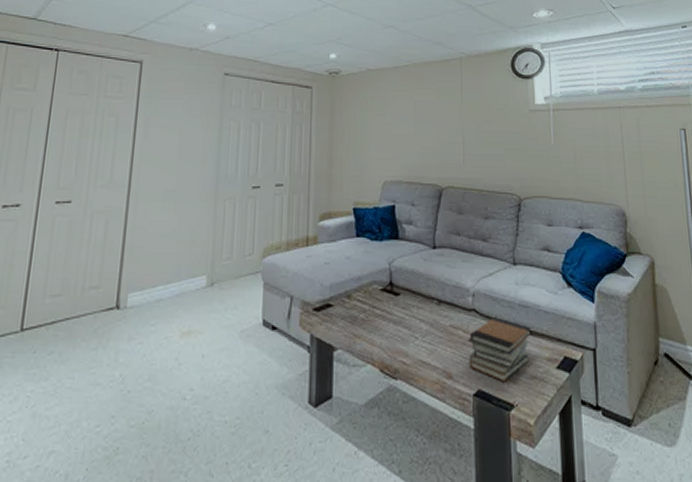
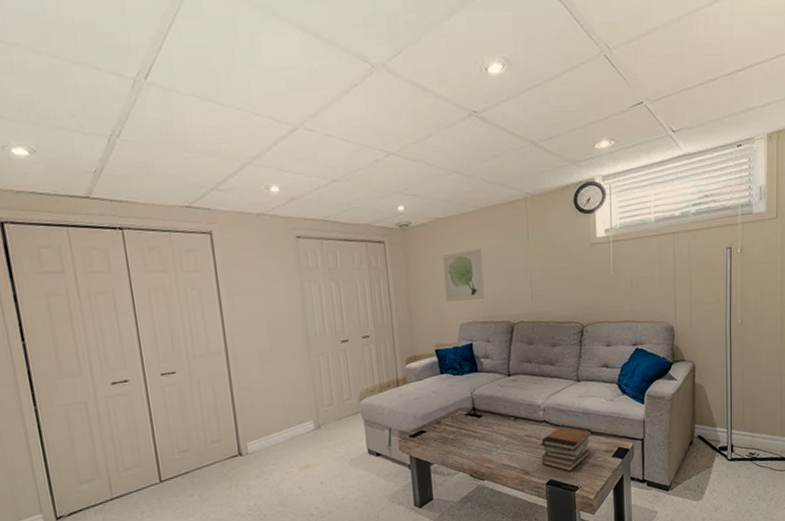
wall art: none [369,103,412,157] -> present [442,248,485,302]

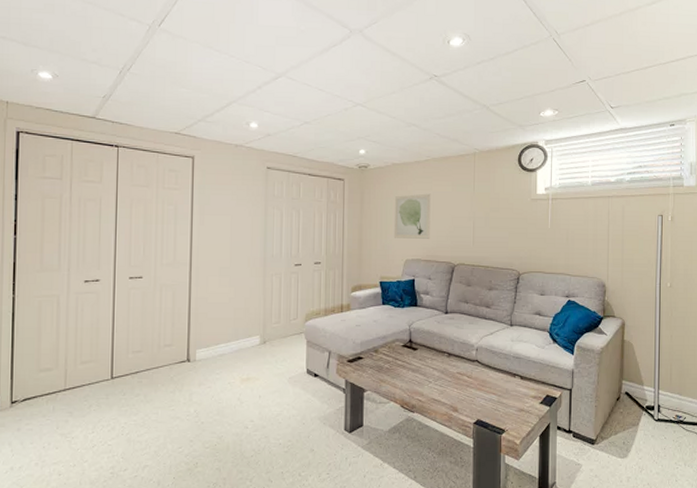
book stack: present [540,424,592,472] -> none [471,366,522,414]

